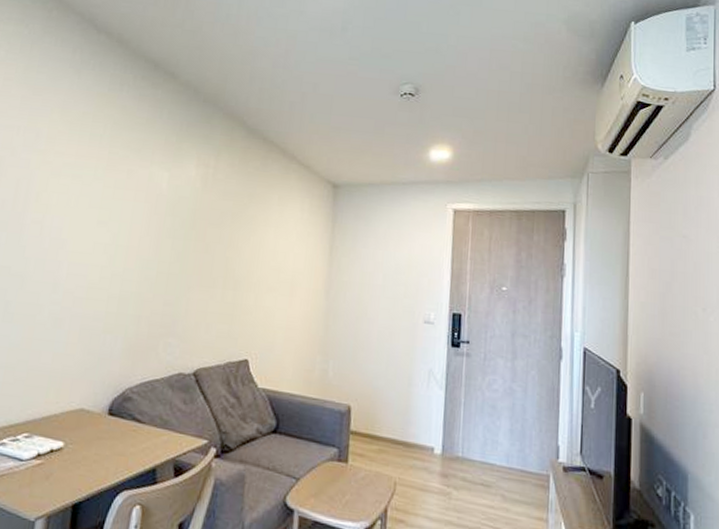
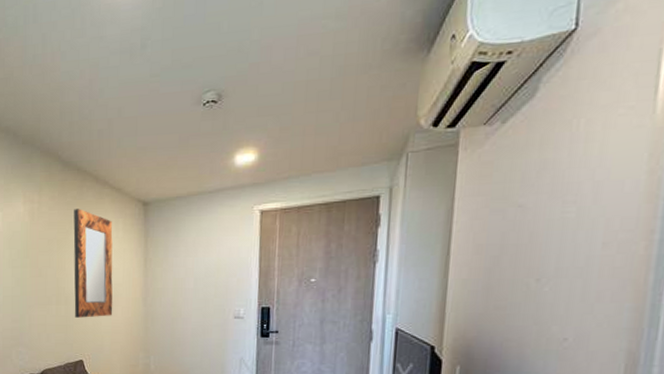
home mirror: none [244,181,297,309] -> present [73,209,113,318]

